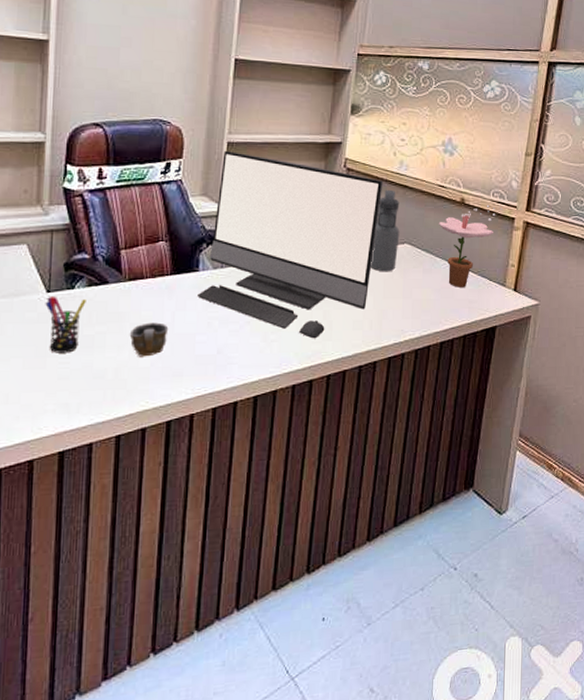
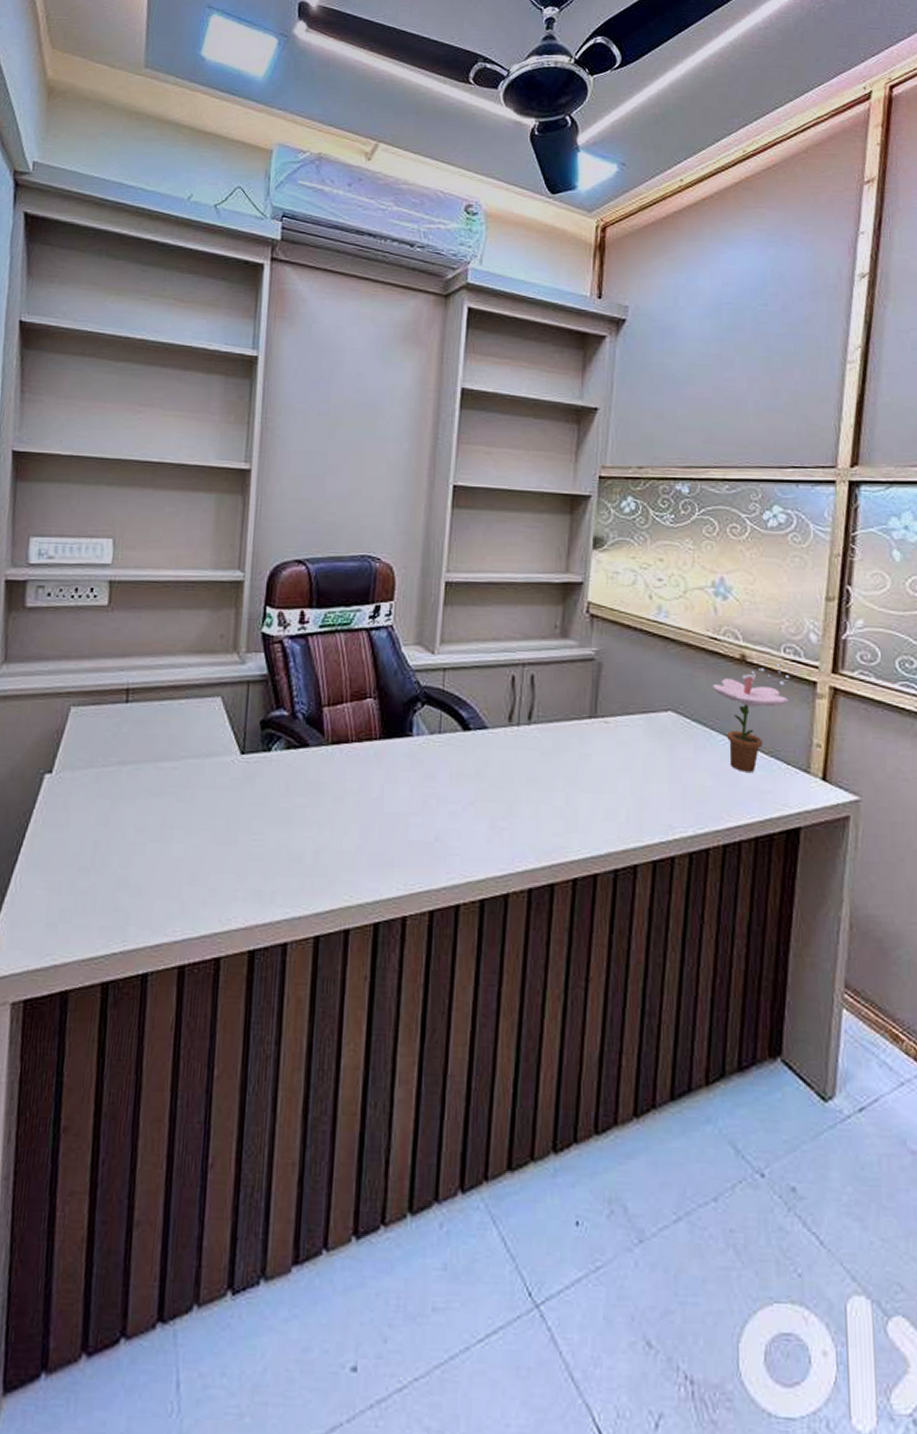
pen holder: present [45,295,86,353] -> none [238,758,284,828]
cup: present [129,322,169,357] -> none [331,796,377,839]
monitor: present [198,151,383,339] -> none [411,592,637,830]
water bottle: present [371,189,400,272] -> none [625,641,661,747]

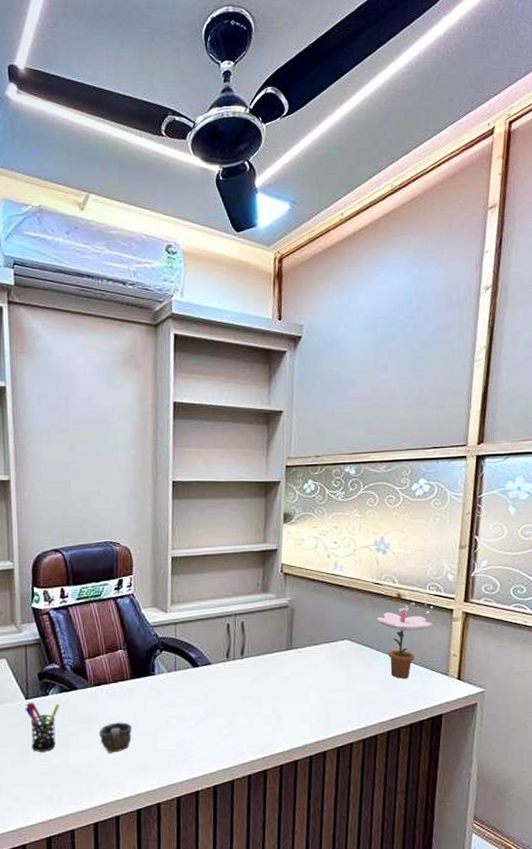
pen holder: none [238,758,284,828] -> present [25,702,59,752]
cup: none [331,796,377,839] -> present [98,722,132,753]

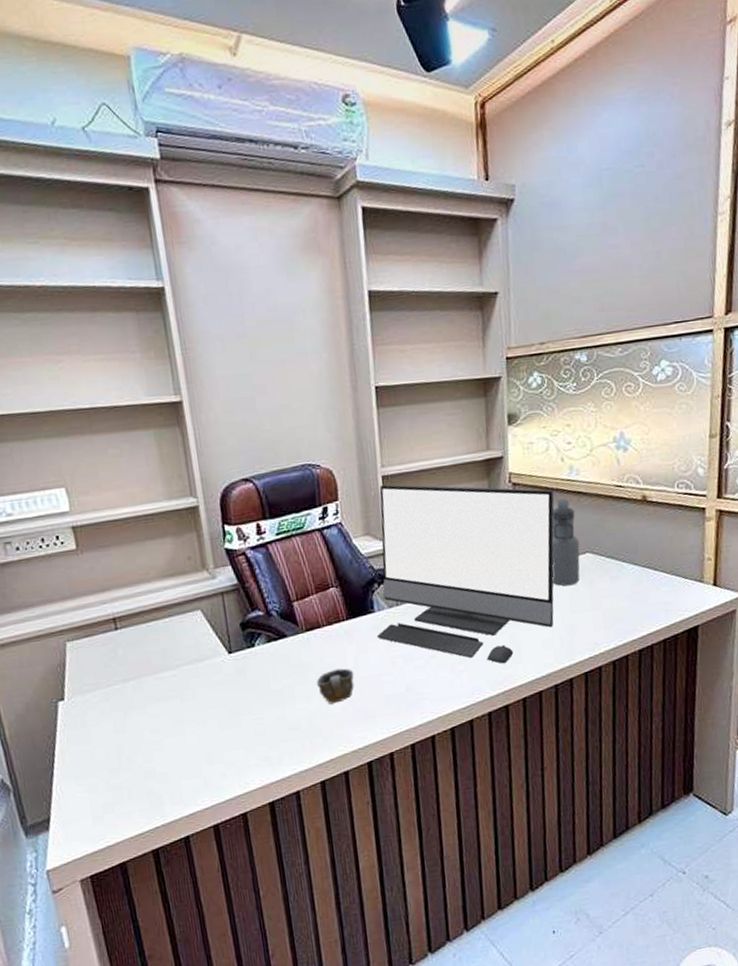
pen holder: present [25,702,59,752] -> none [229,655,269,711]
monitor: none [156,565,320,732] -> present [377,485,555,664]
water bottle: none [313,590,340,668] -> present [552,498,580,586]
flower: present [376,598,441,679] -> none [620,497,691,591]

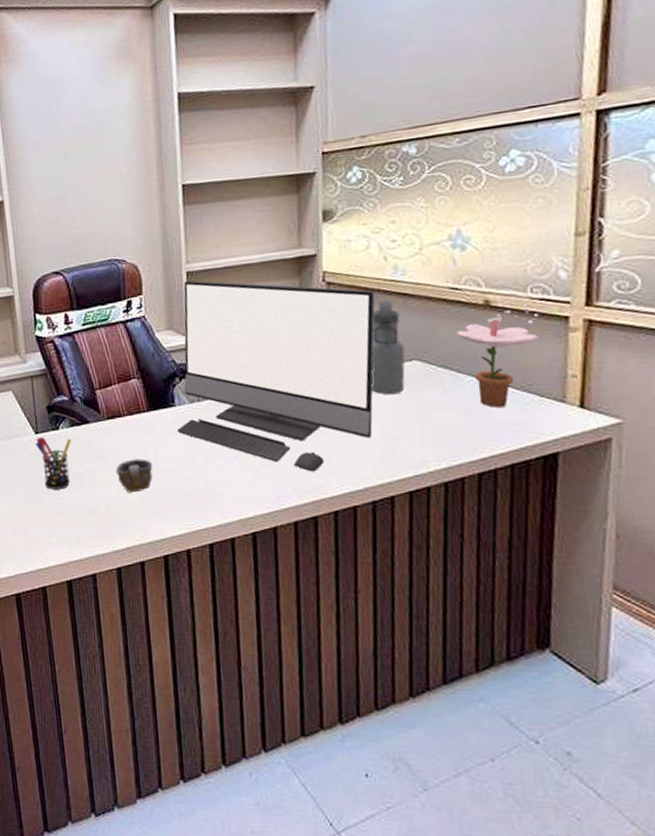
pen holder: none [229,655,269,711] -> present [35,436,71,490]
flower: none [620,497,691,591] -> present [456,303,549,407]

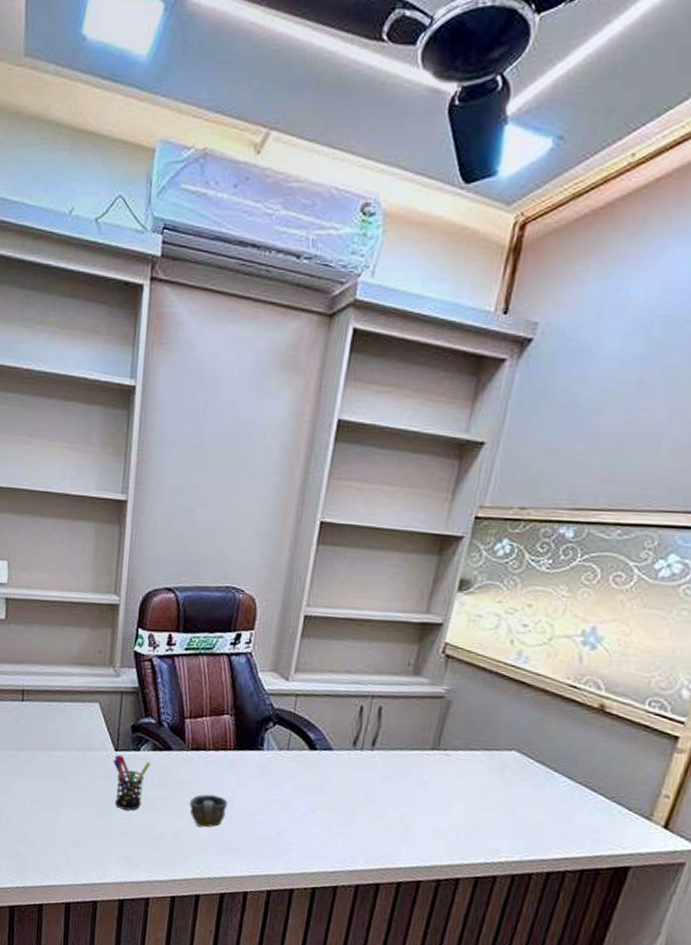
monitor: present [177,281,375,472] -> none [260,625,493,841]
water bottle: present [371,300,405,395] -> none [464,683,512,781]
flower: present [456,303,549,407] -> none [562,715,663,813]

